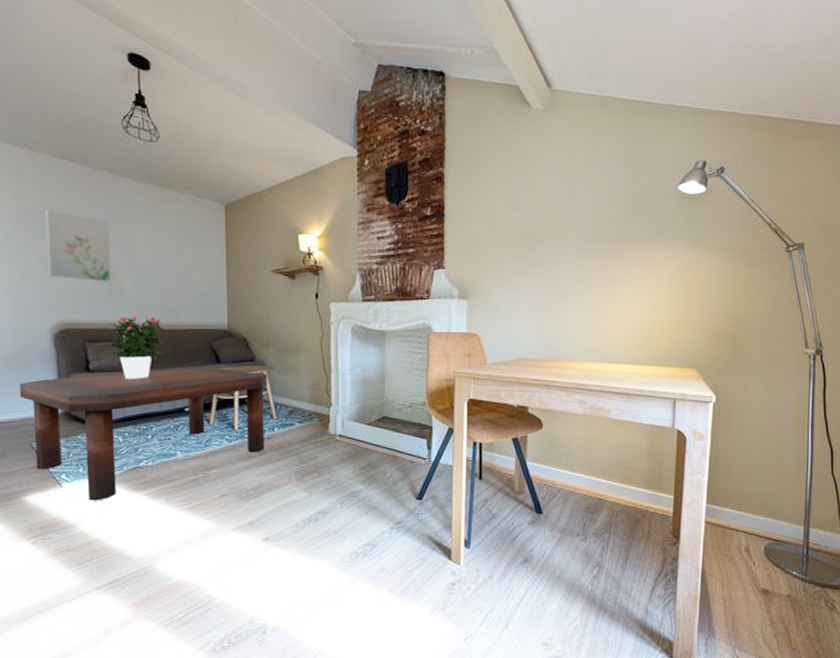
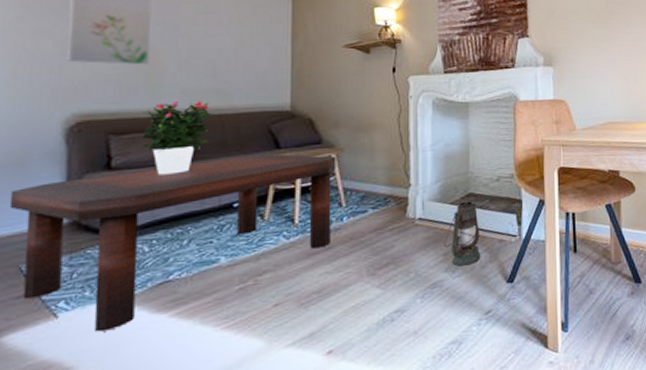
lantern: none [360,420,394,480] -> present [443,197,481,266]

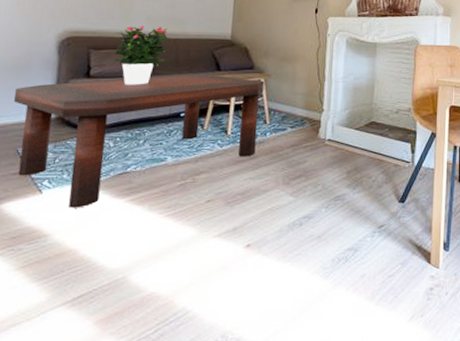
lantern: present [443,197,481,266] -> none [347,125,379,184]

